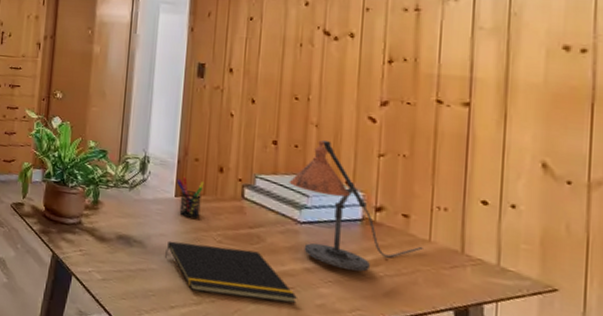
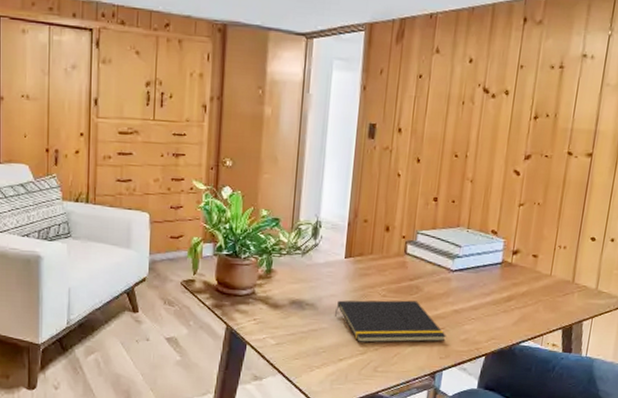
pen holder: present [176,176,204,219] -> none [346,238,372,277]
desk lamp: present [289,139,423,272] -> none [445,193,545,307]

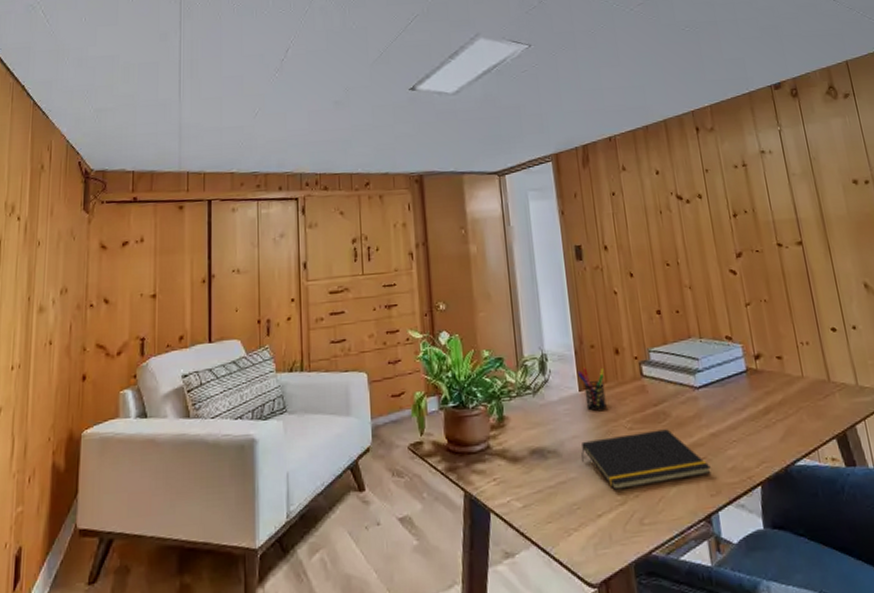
pen holder: none [346,238,372,277] -> present [577,367,607,411]

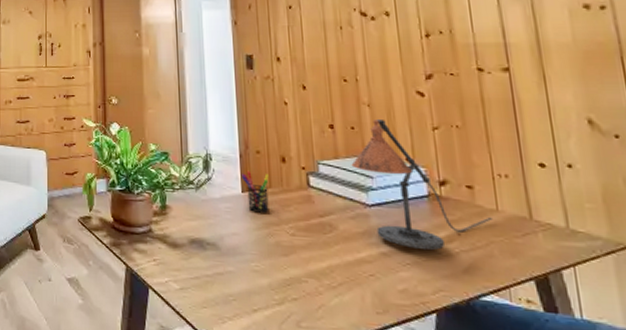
notepad: present [581,429,711,490] -> none [240,239,379,292]
desk lamp: none [678,300,800,425] -> present [351,118,492,250]

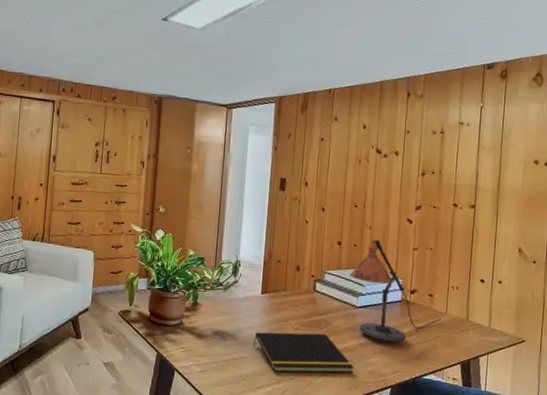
pen holder: present [240,170,269,213] -> none [262,276,285,311]
notepad: none [240,239,379,292] -> present [253,332,354,373]

